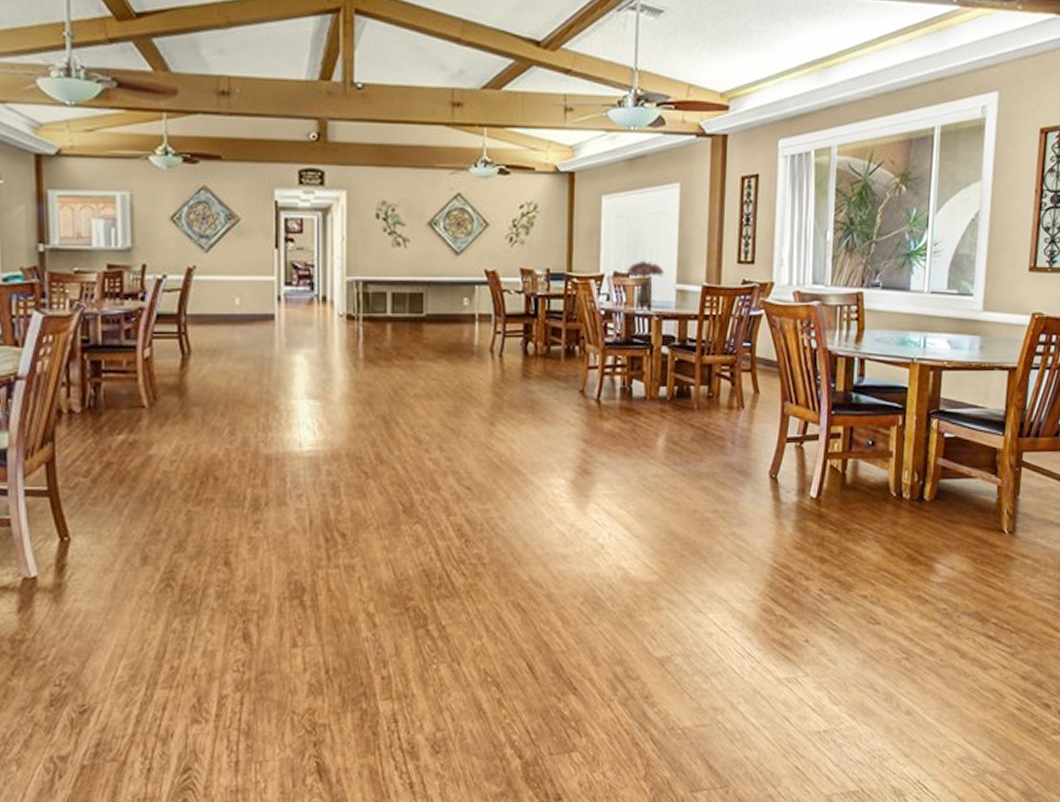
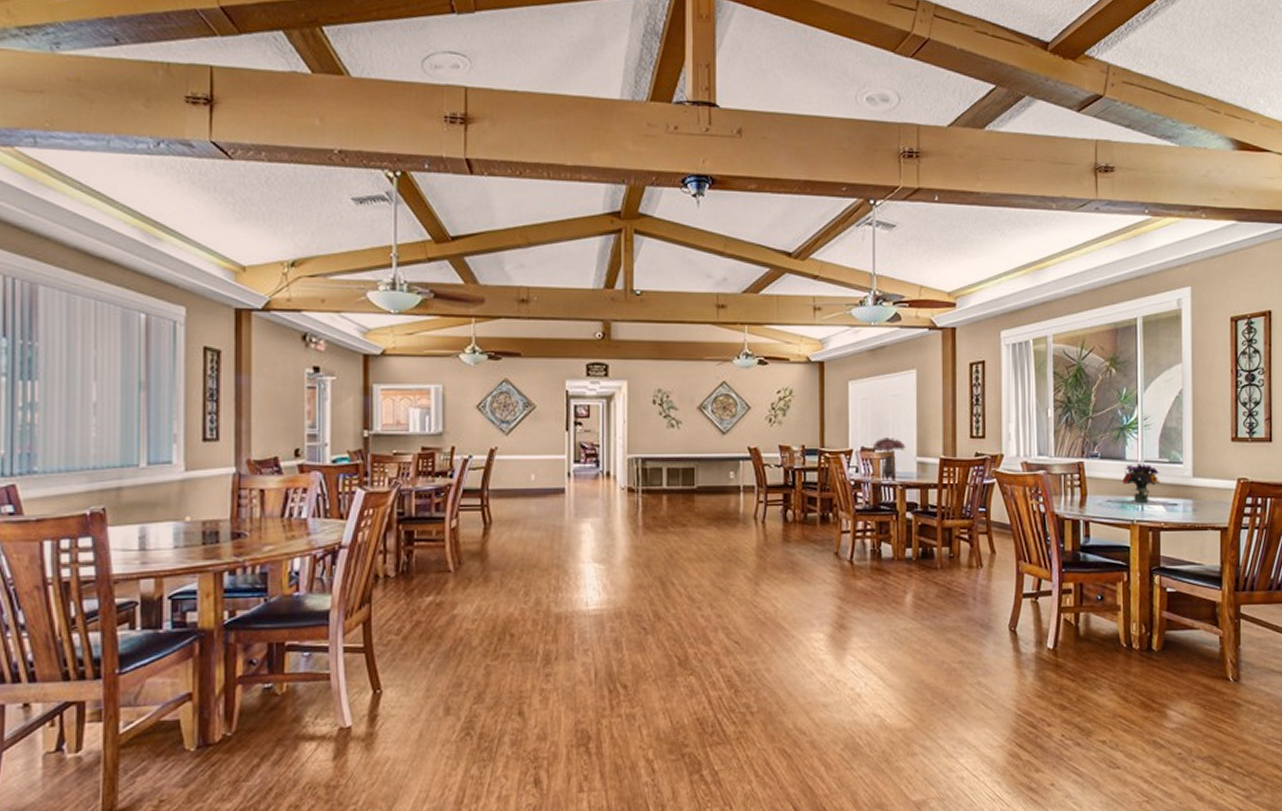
flower arrangement: none [883,293,966,343] -> present [1104,462,1180,507]

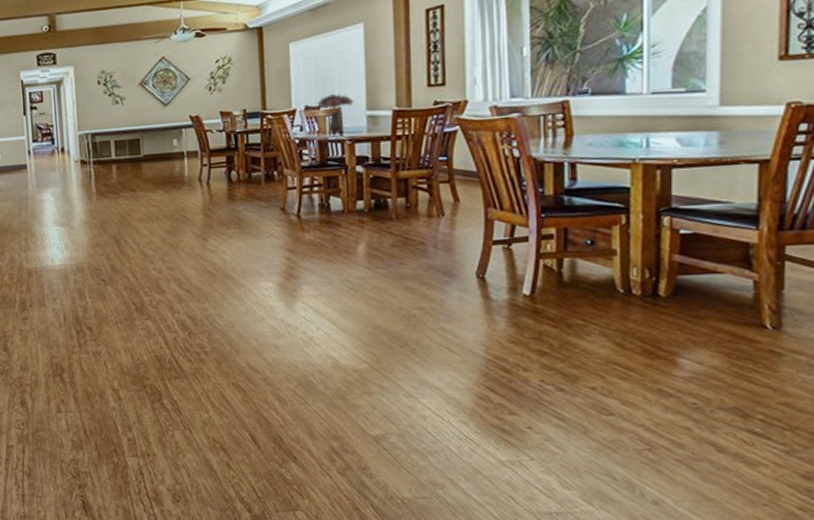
flower arrangement: present [1104,462,1180,507] -> none [596,95,701,143]

